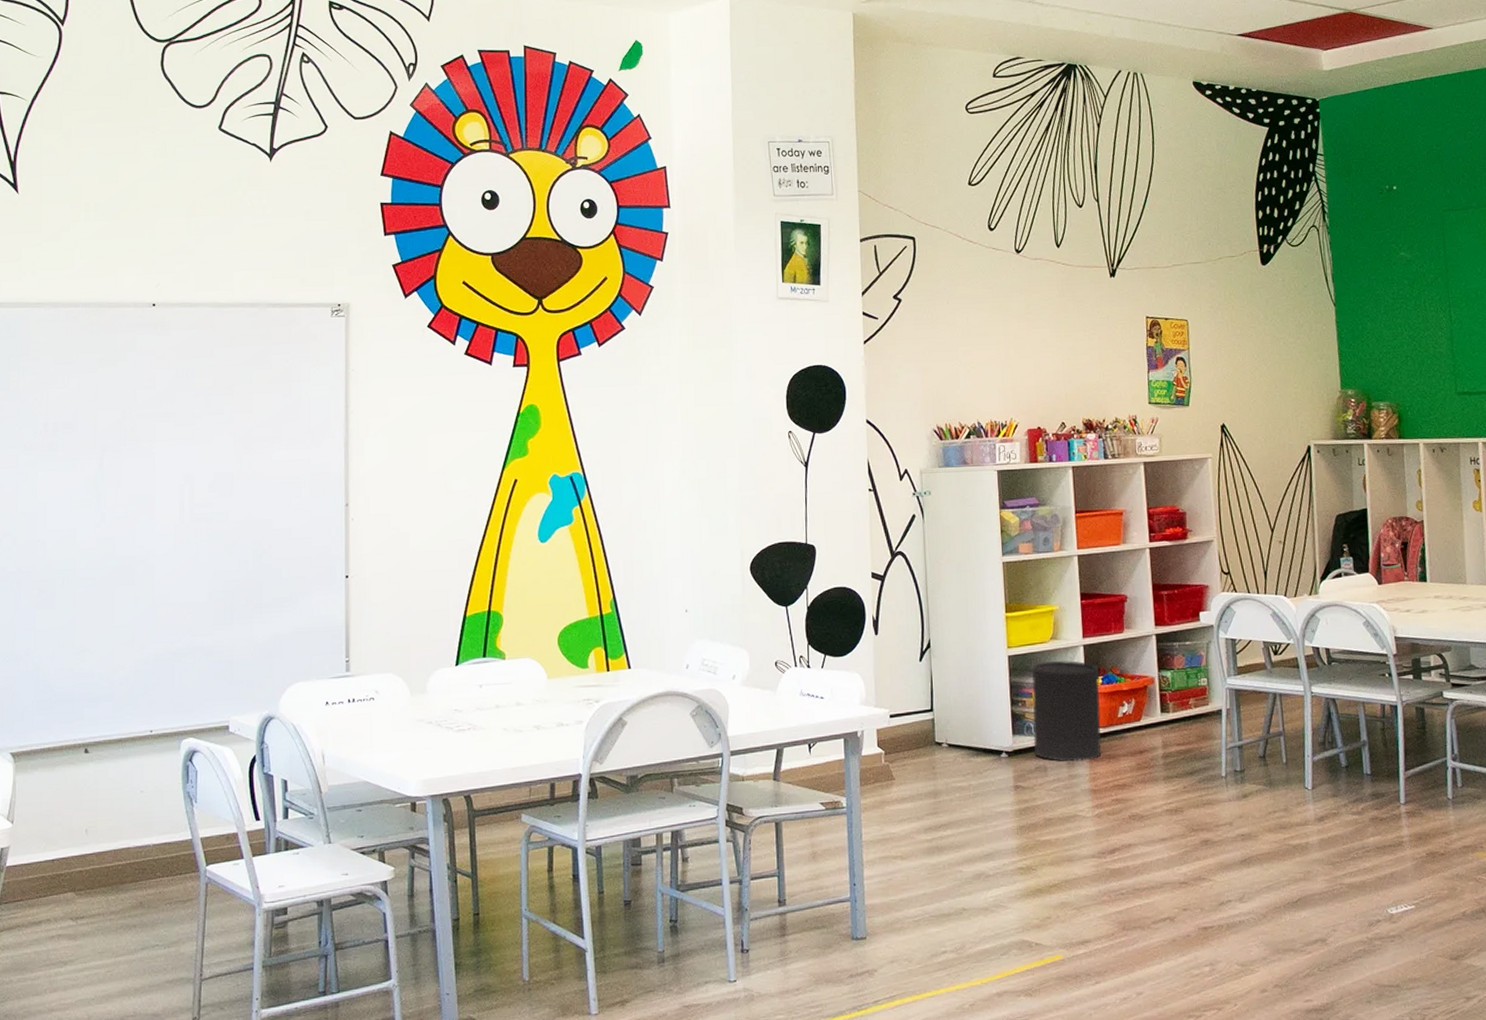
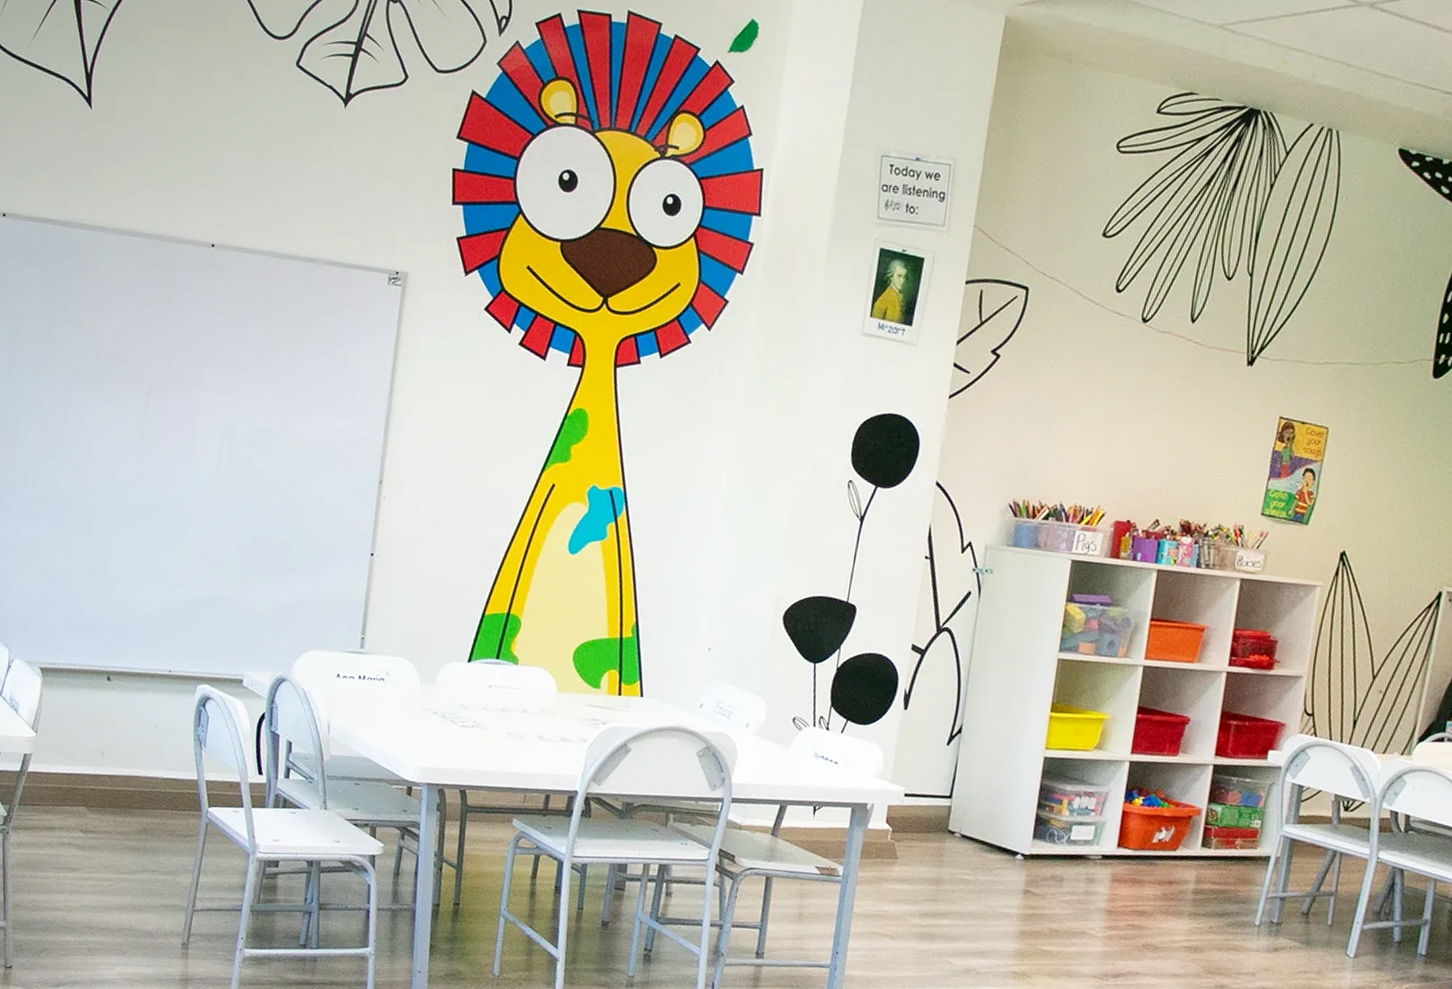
trash can: present [1031,660,1102,762] -> none [1052,770,1142,881]

